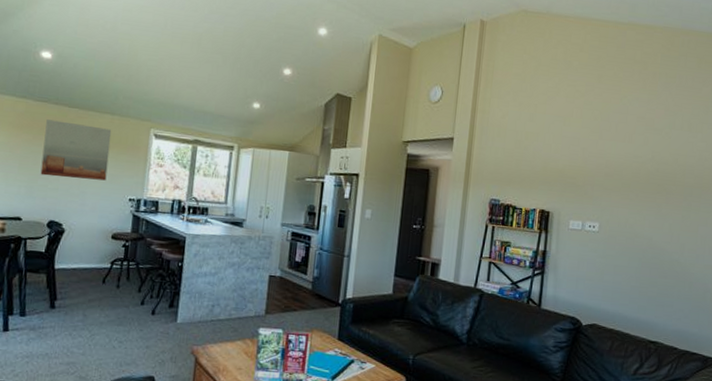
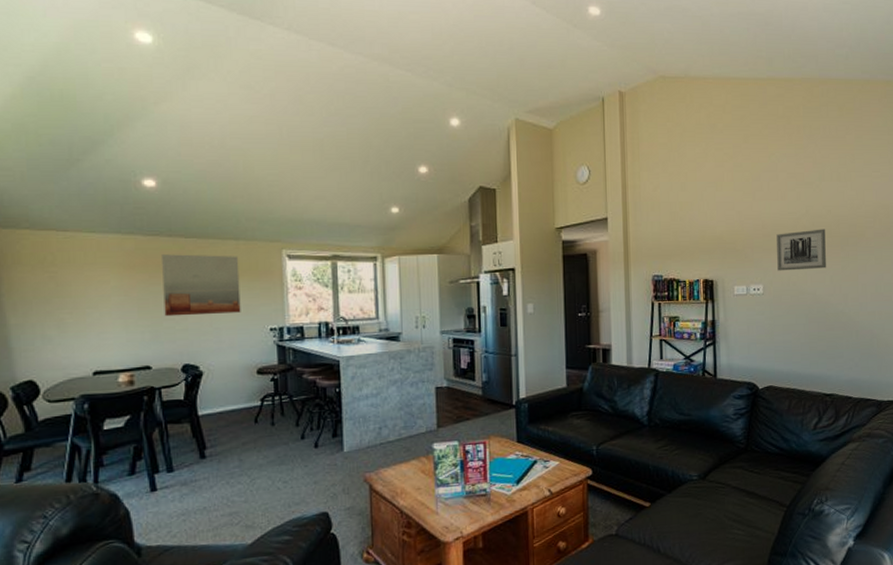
wall art: none [616,175,670,216] -> present [776,229,826,271]

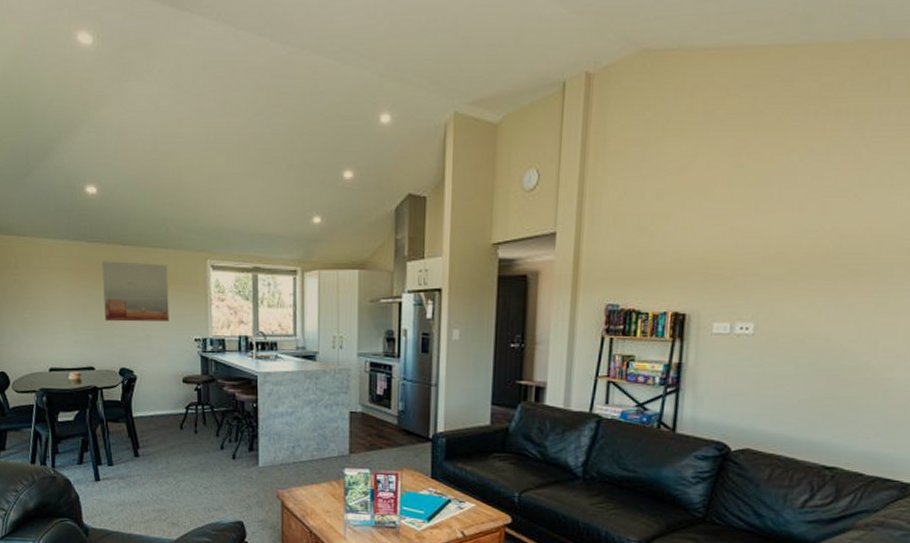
wall art: present [776,229,826,271] -> none [778,253,859,307]

